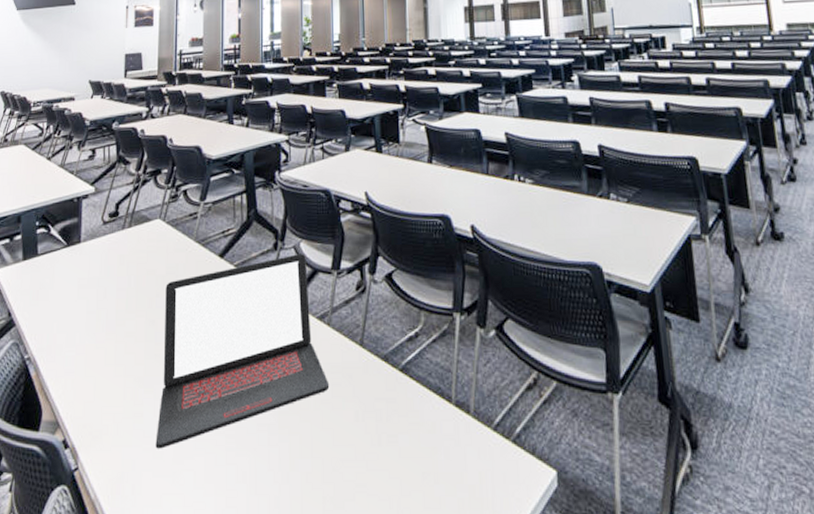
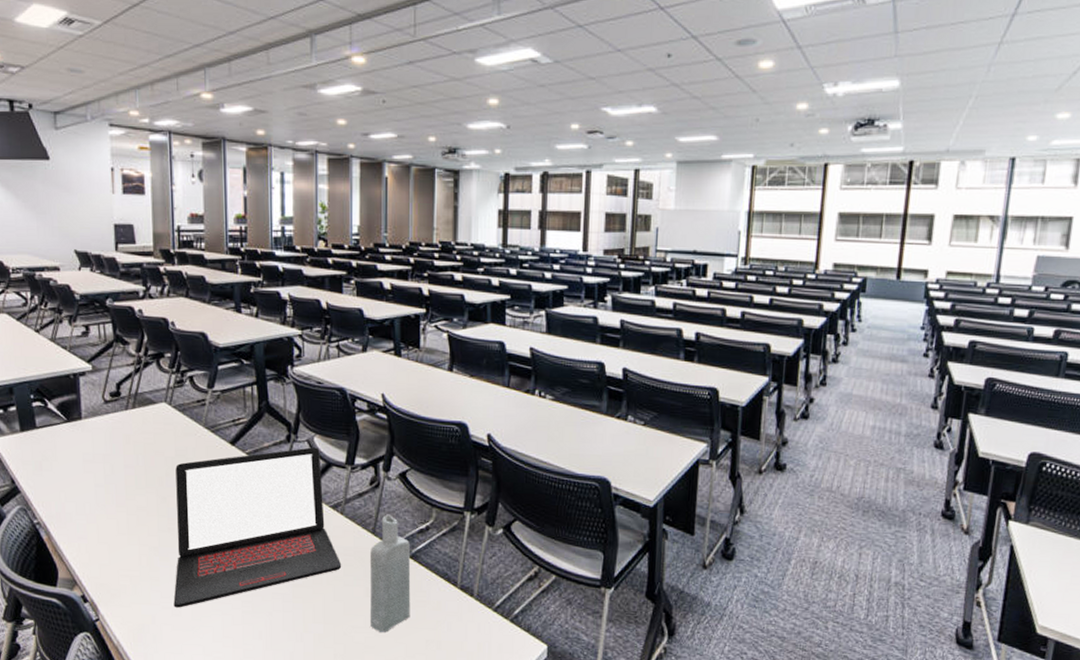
bottle: none [359,322,404,465] -> present [370,514,411,632]

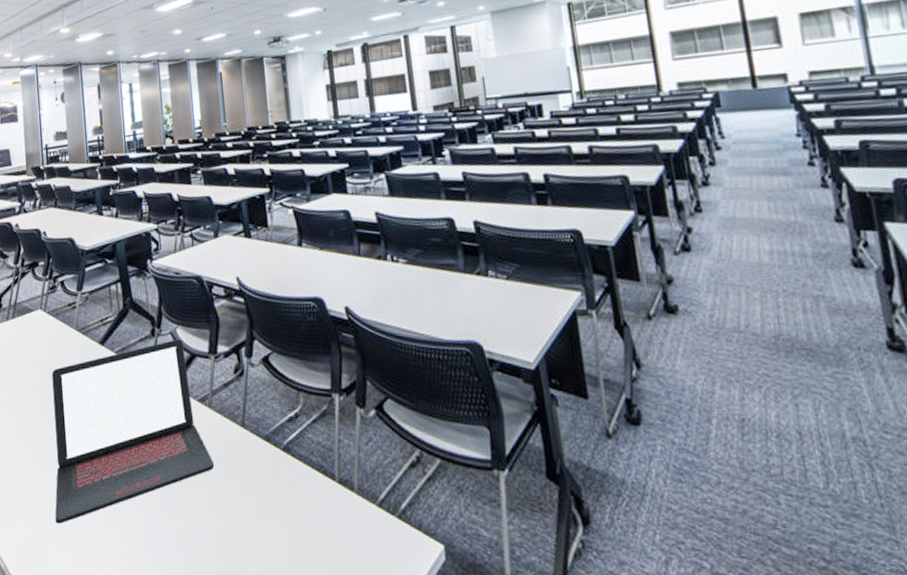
bottle: present [370,514,411,632] -> none [241,403,290,539]

